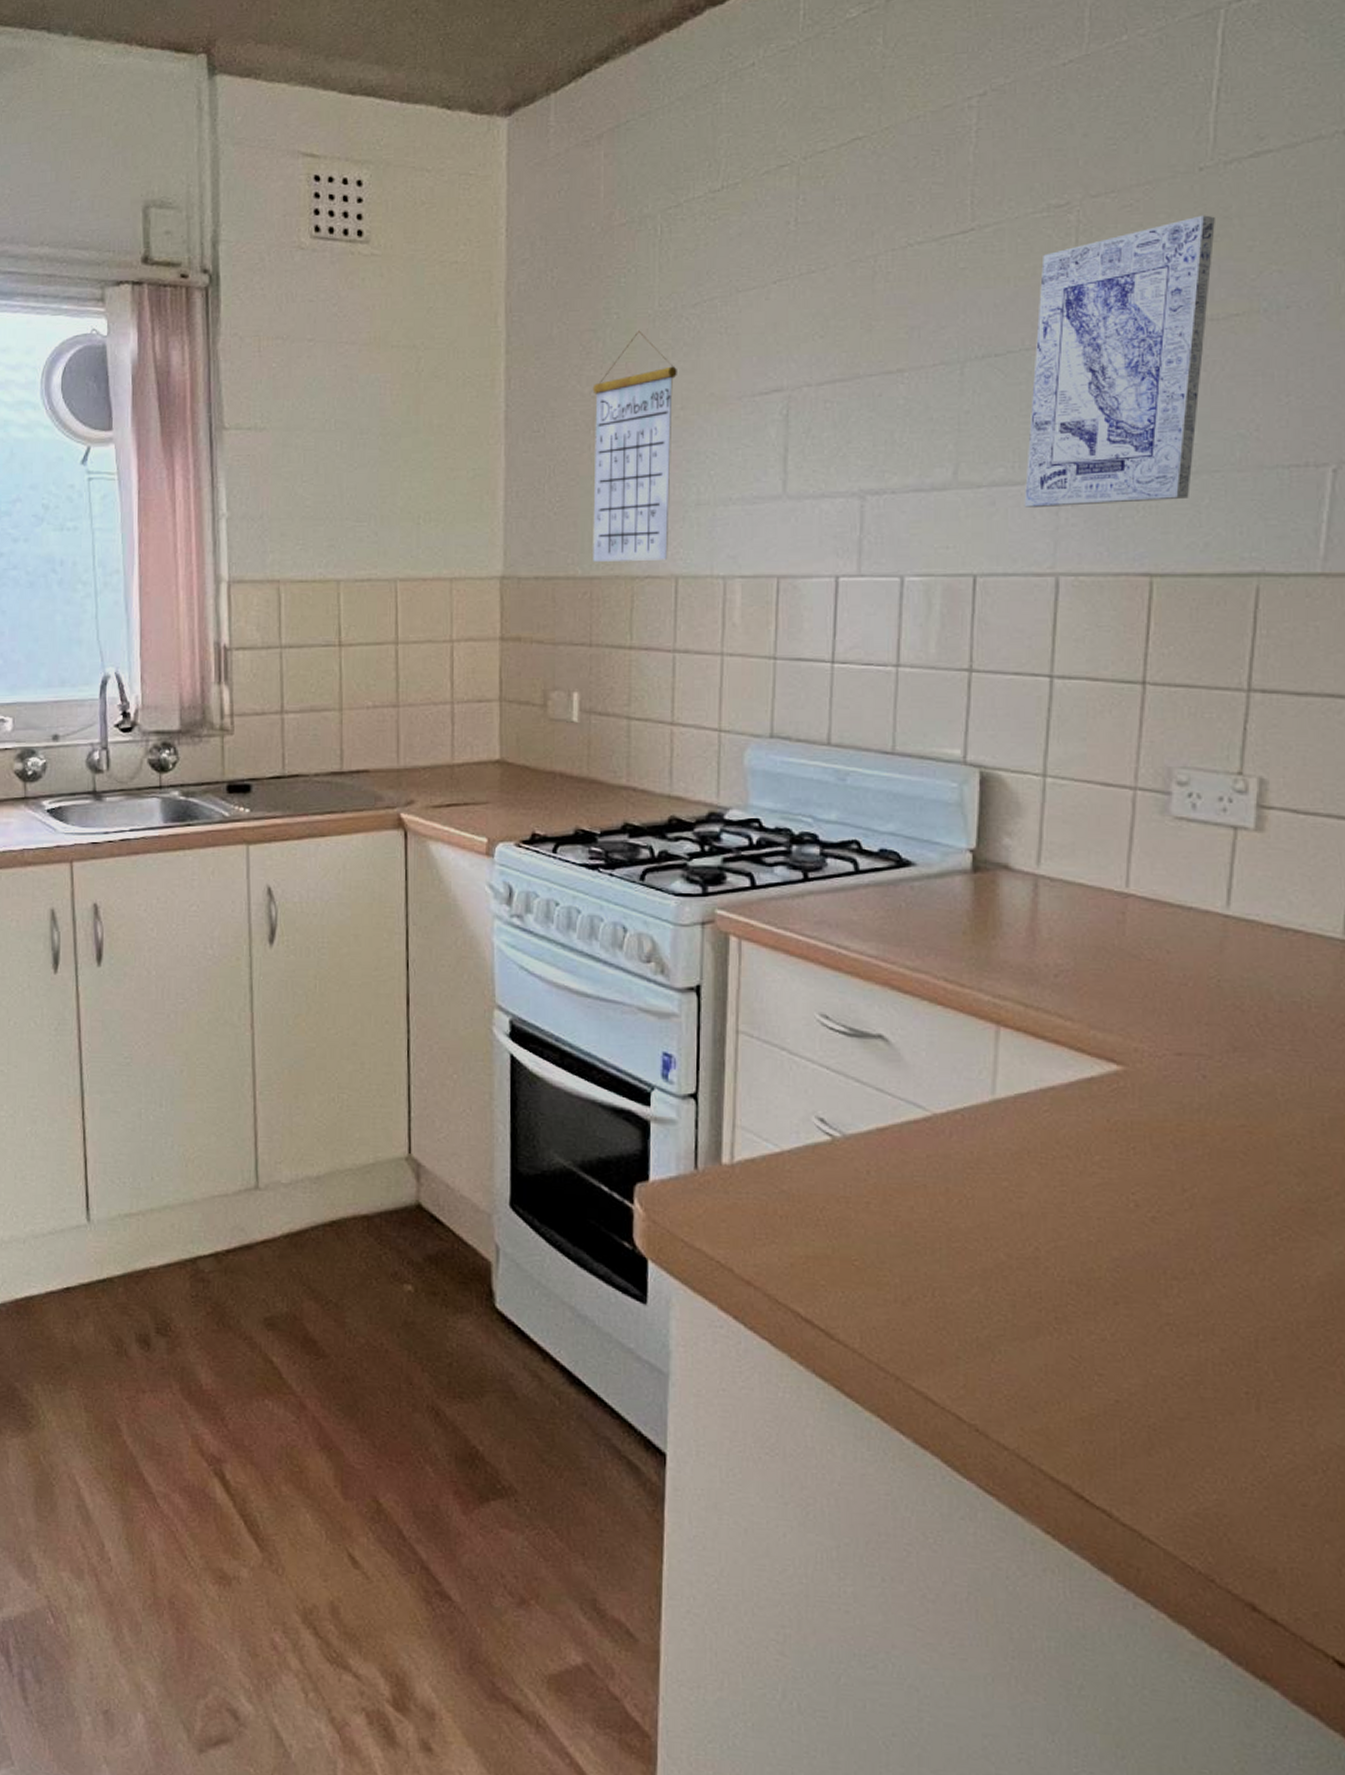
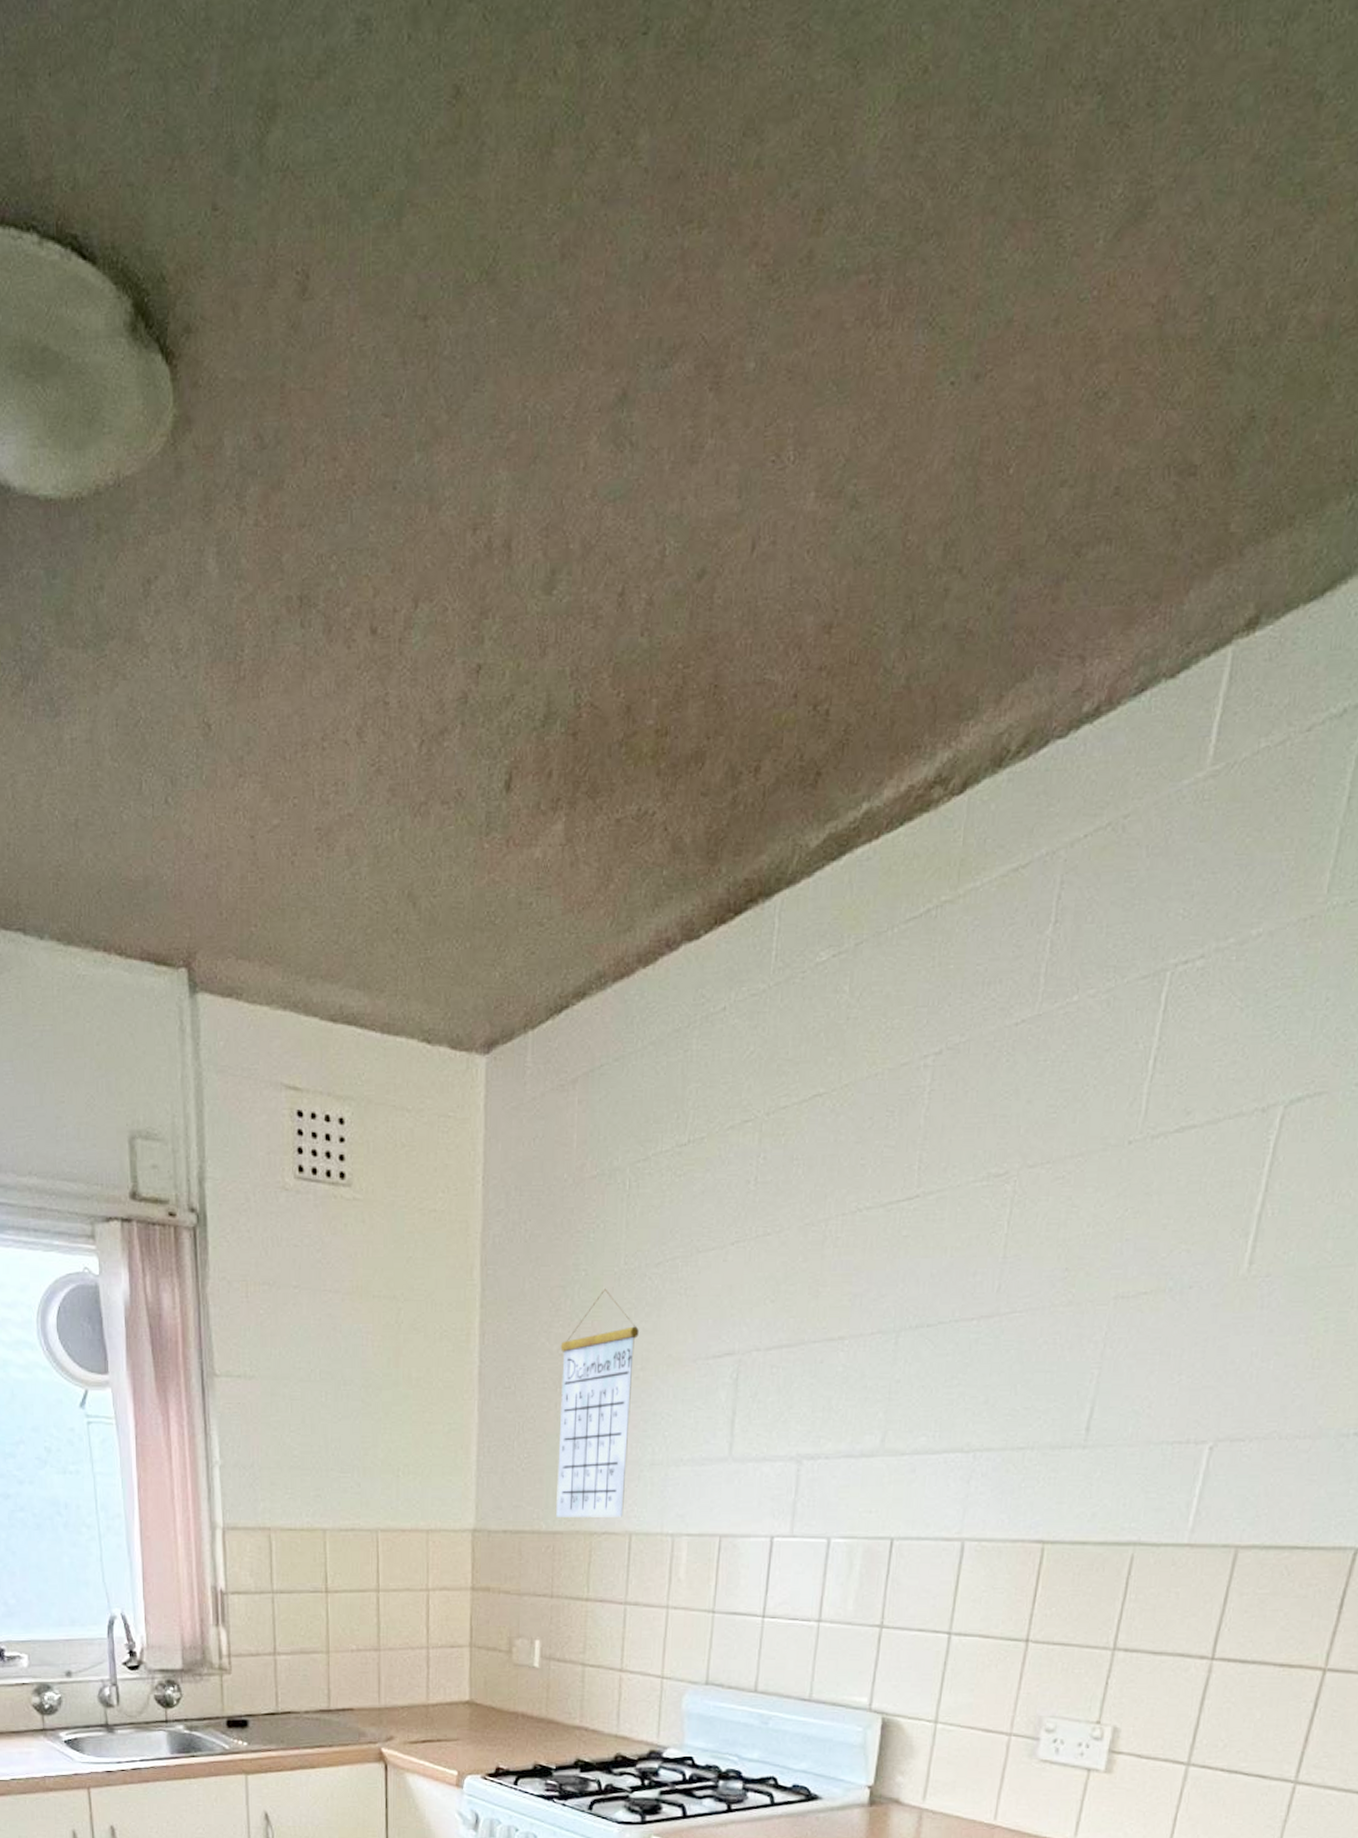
wall art: present [1024,215,1215,507] -> none [940,1190,1137,1475]

